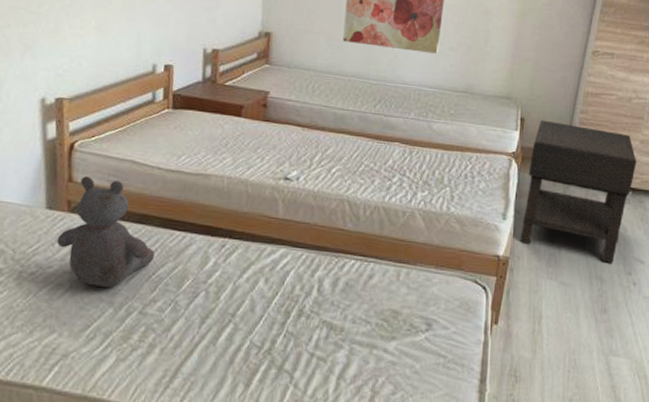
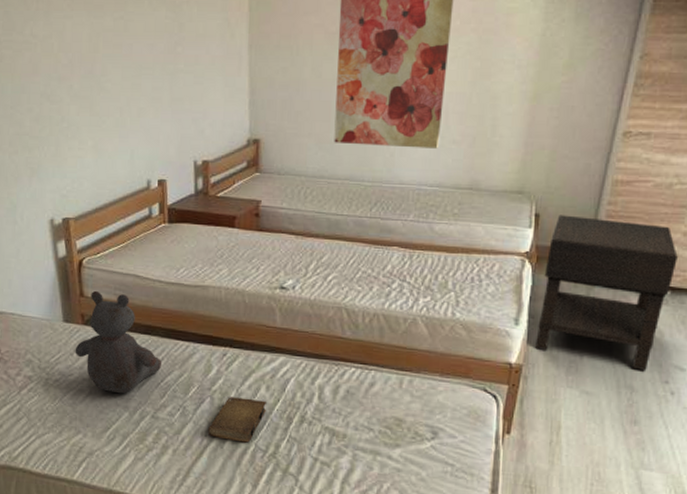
book: none [199,290,264,339] -> present [207,397,266,443]

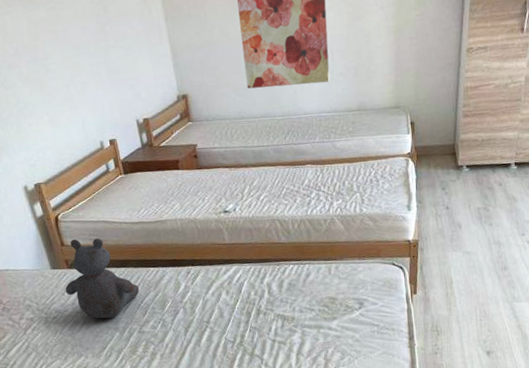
book: present [207,397,266,443] -> none [185,303,229,339]
nightstand: present [535,215,678,371] -> none [424,117,519,229]

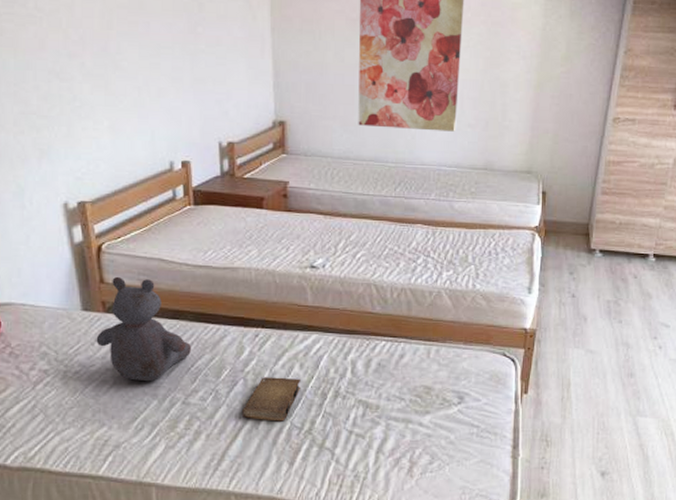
book: none [185,303,229,339] -> present [241,377,300,422]

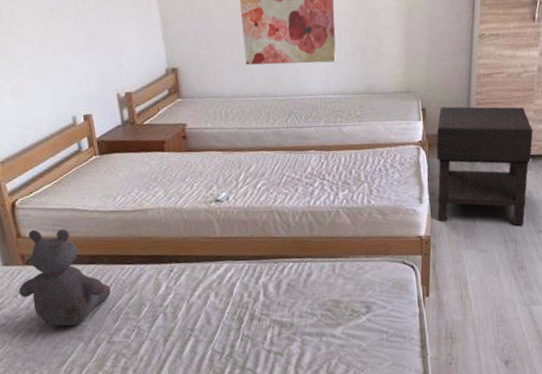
book: present [241,377,300,422] -> none [164,306,218,350]
nightstand: none [546,192,660,329] -> present [436,106,533,226]

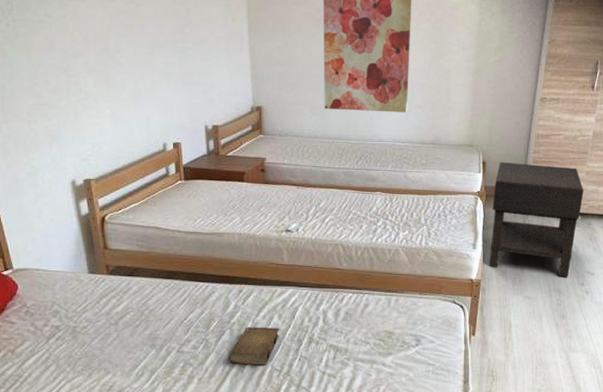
teddy bear: present [18,229,111,327] -> none [101,243,184,333]
book: none [164,306,218,350] -> present [228,327,279,365]

